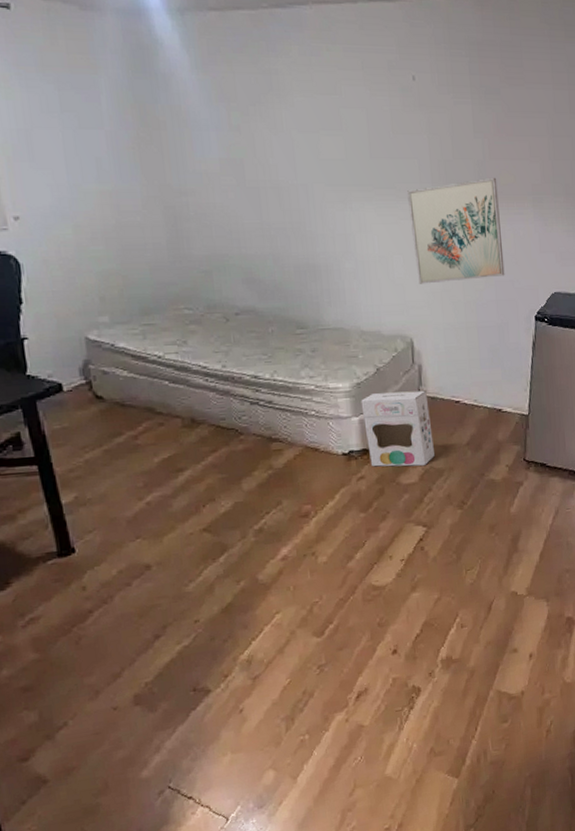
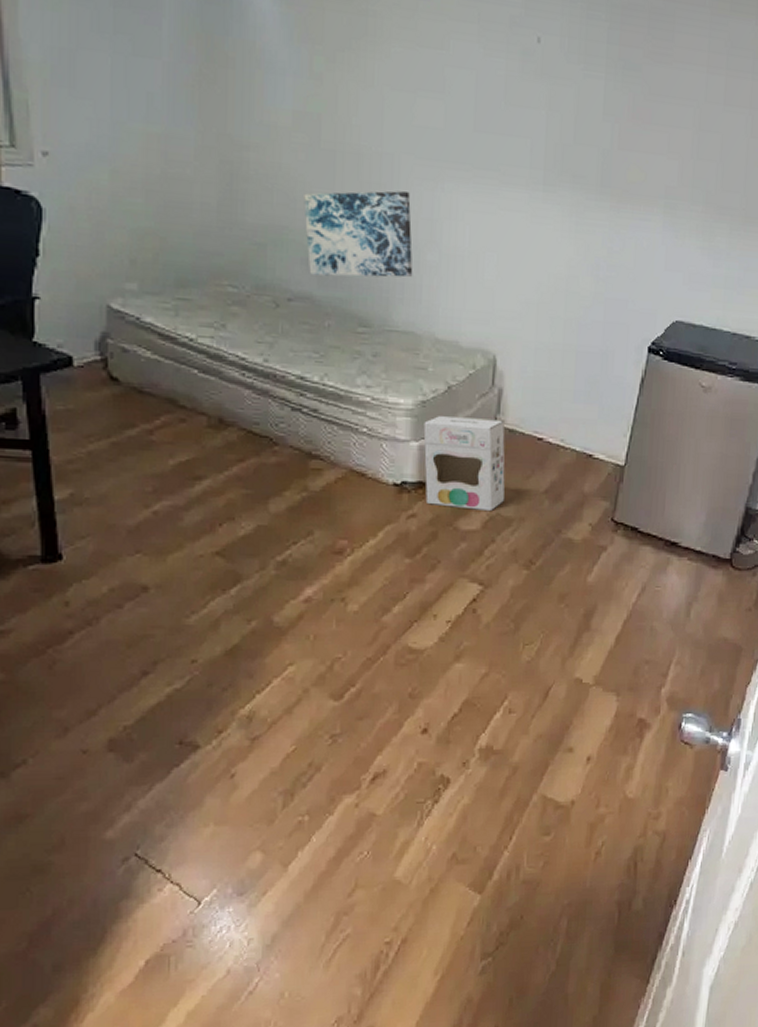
wall art: none [237,214,336,291] -> present [304,191,413,278]
wall art: present [407,177,505,284] -> none [512,171,624,294]

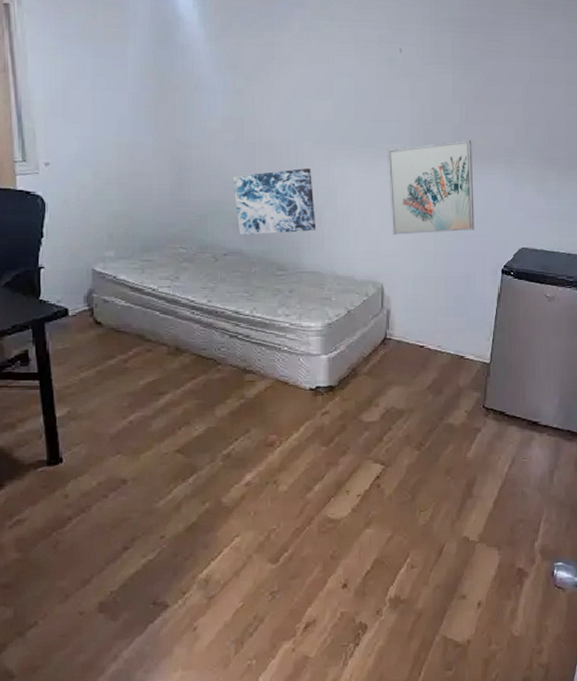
cardboard box: present [423,416,505,512] -> none [331,334,396,406]
wall art: none [512,171,624,294] -> present [388,140,475,235]

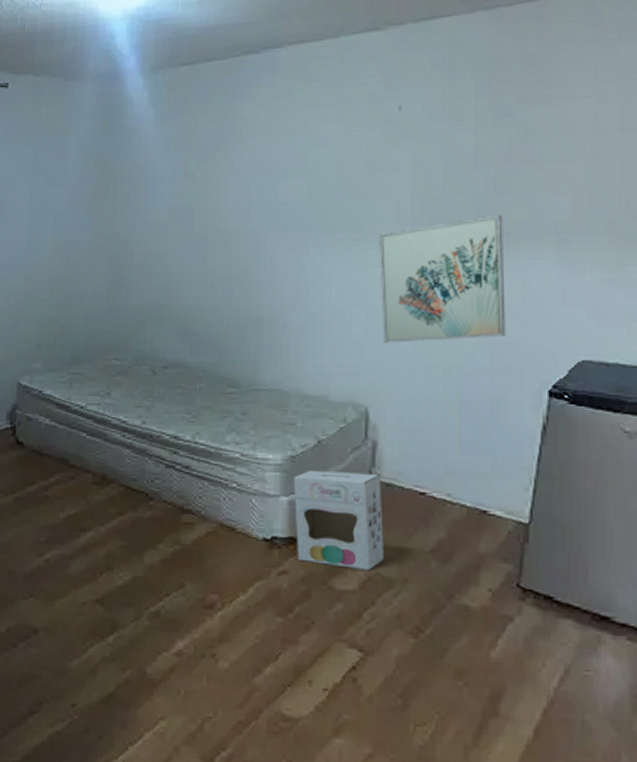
wall art: present [233,168,317,235] -> none [178,262,280,344]
cardboard box: none [331,334,396,406] -> present [293,471,384,571]

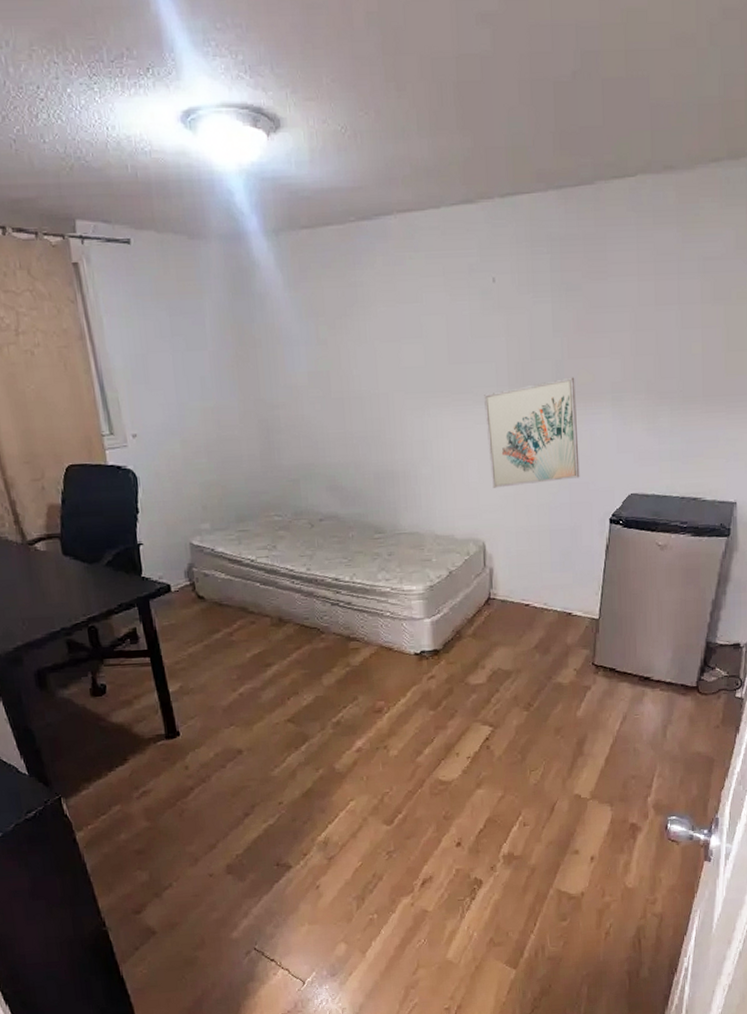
cardboard box: present [293,471,384,571] -> none [433,593,503,668]

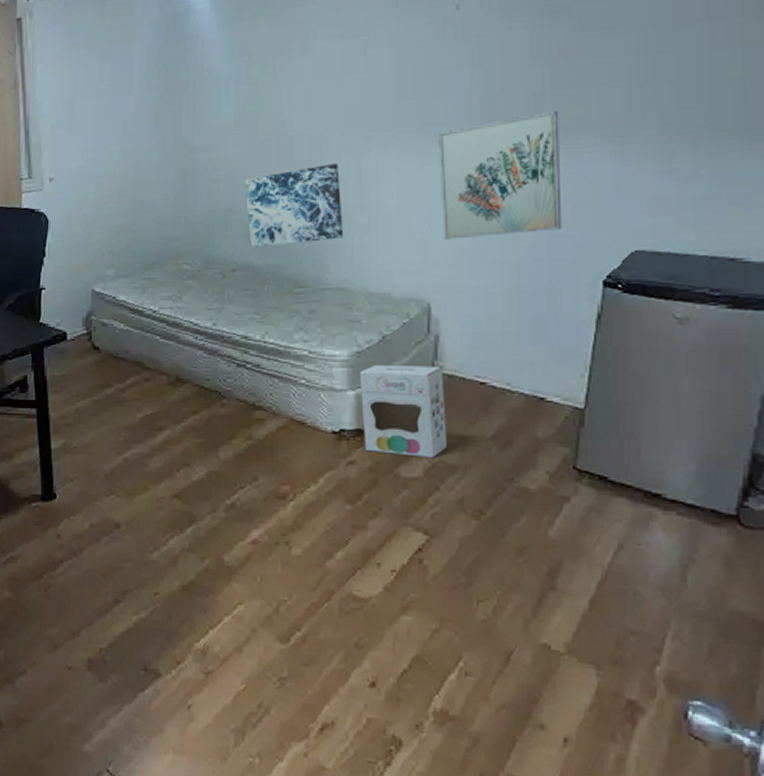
wall art: none [323,422,413,498] -> present [245,164,344,247]
cardboard box: none [433,593,503,668] -> present [359,365,446,459]

